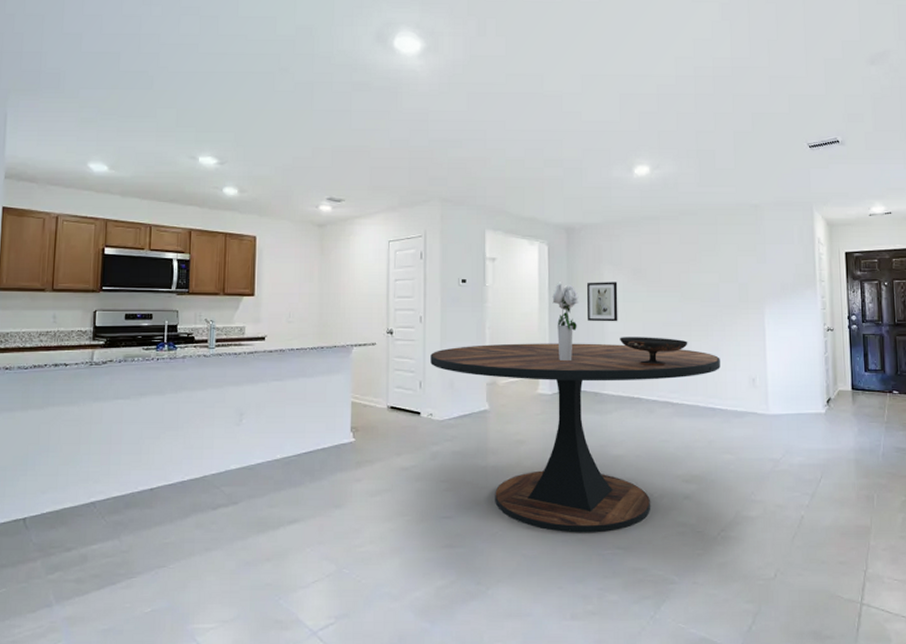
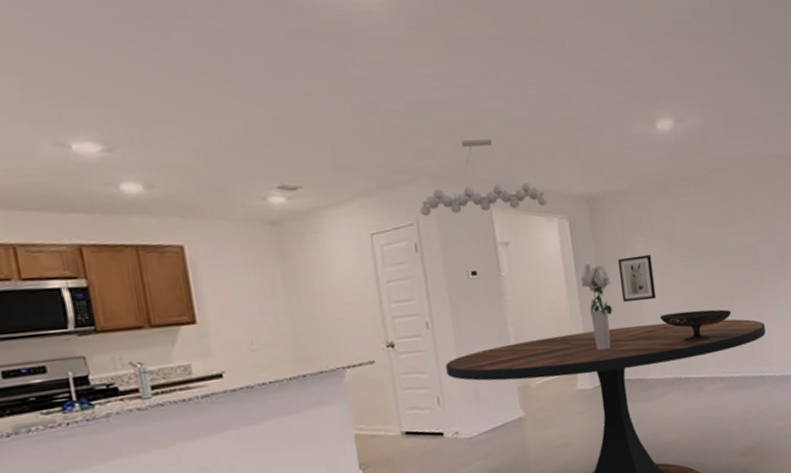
chandelier: none [429,172,532,231] -> present [420,138,548,216]

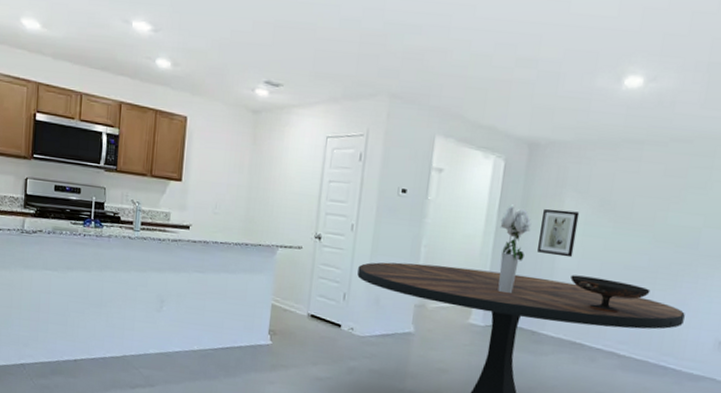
chandelier: present [420,138,548,216] -> none [372,65,491,142]

